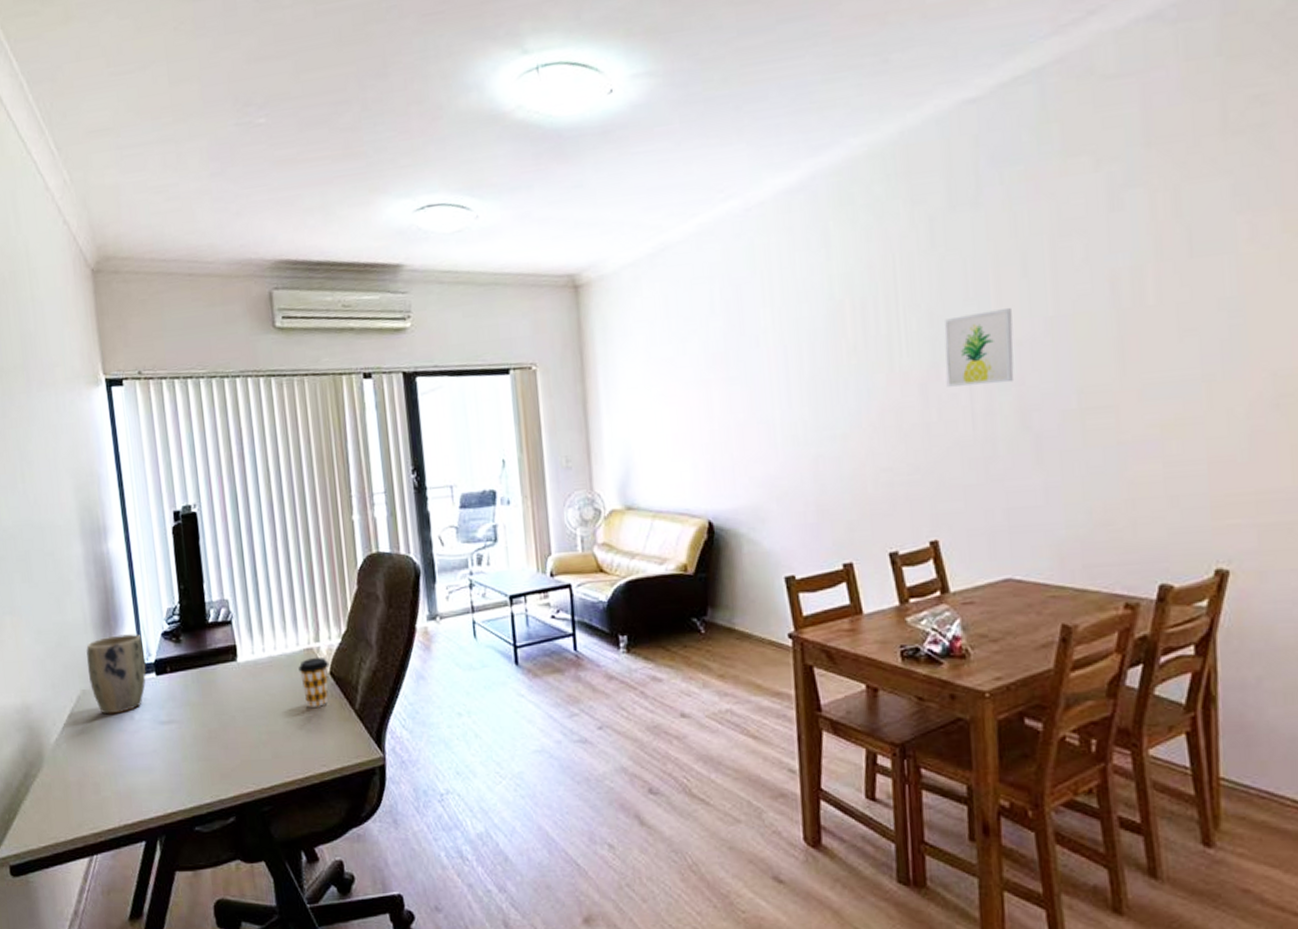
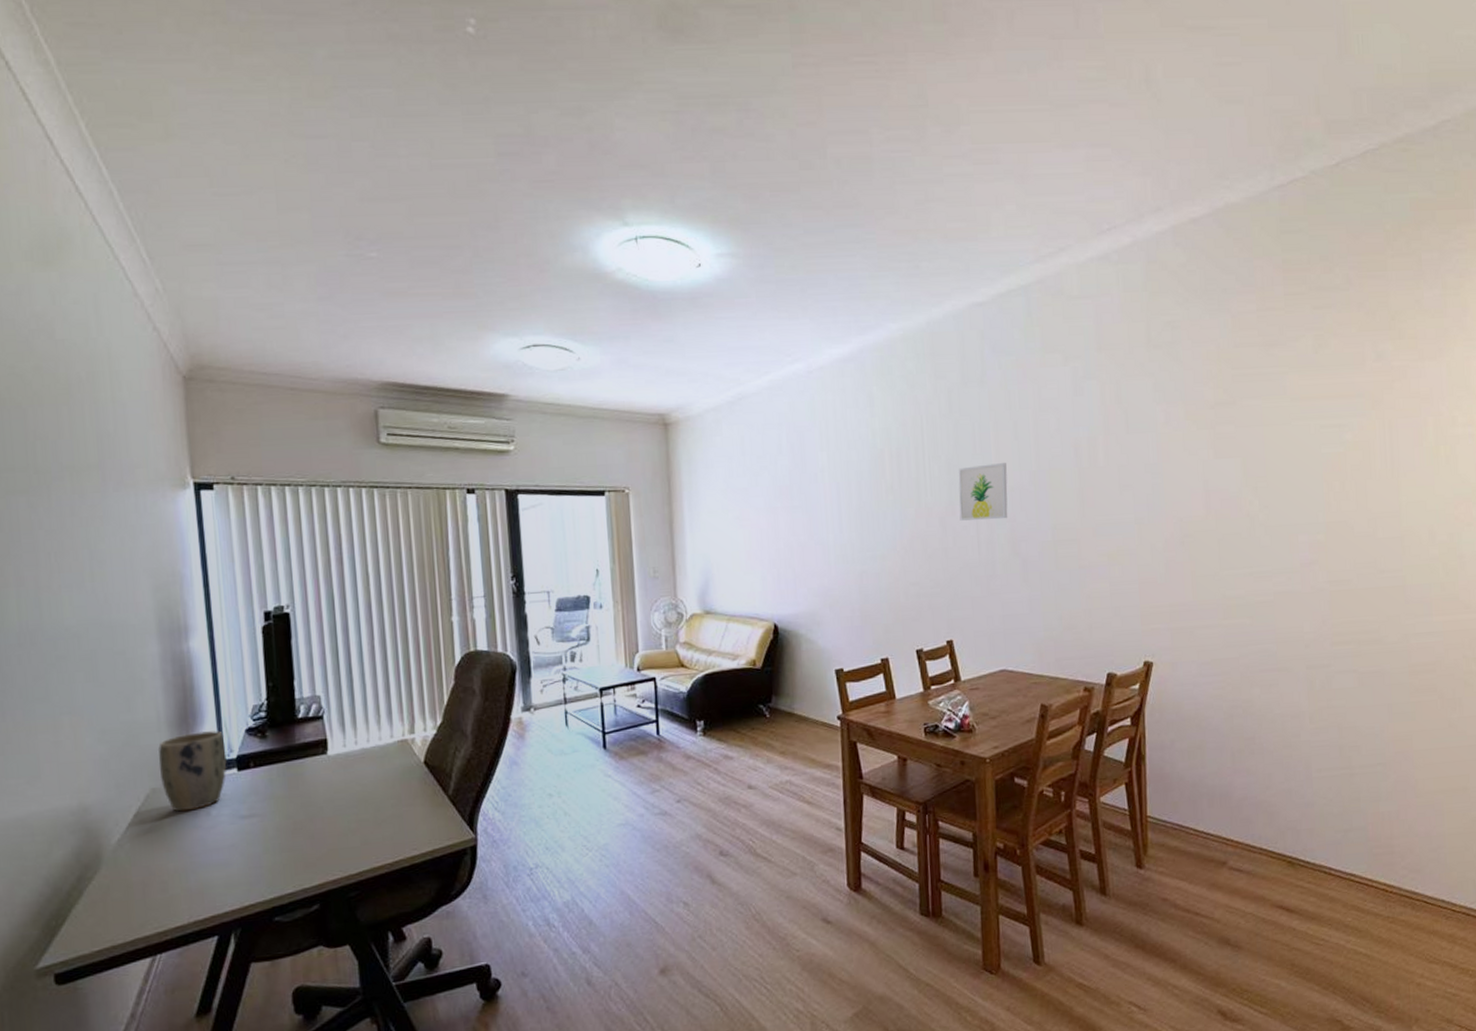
coffee cup: present [298,658,329,707] -> none [392,748,424,795]

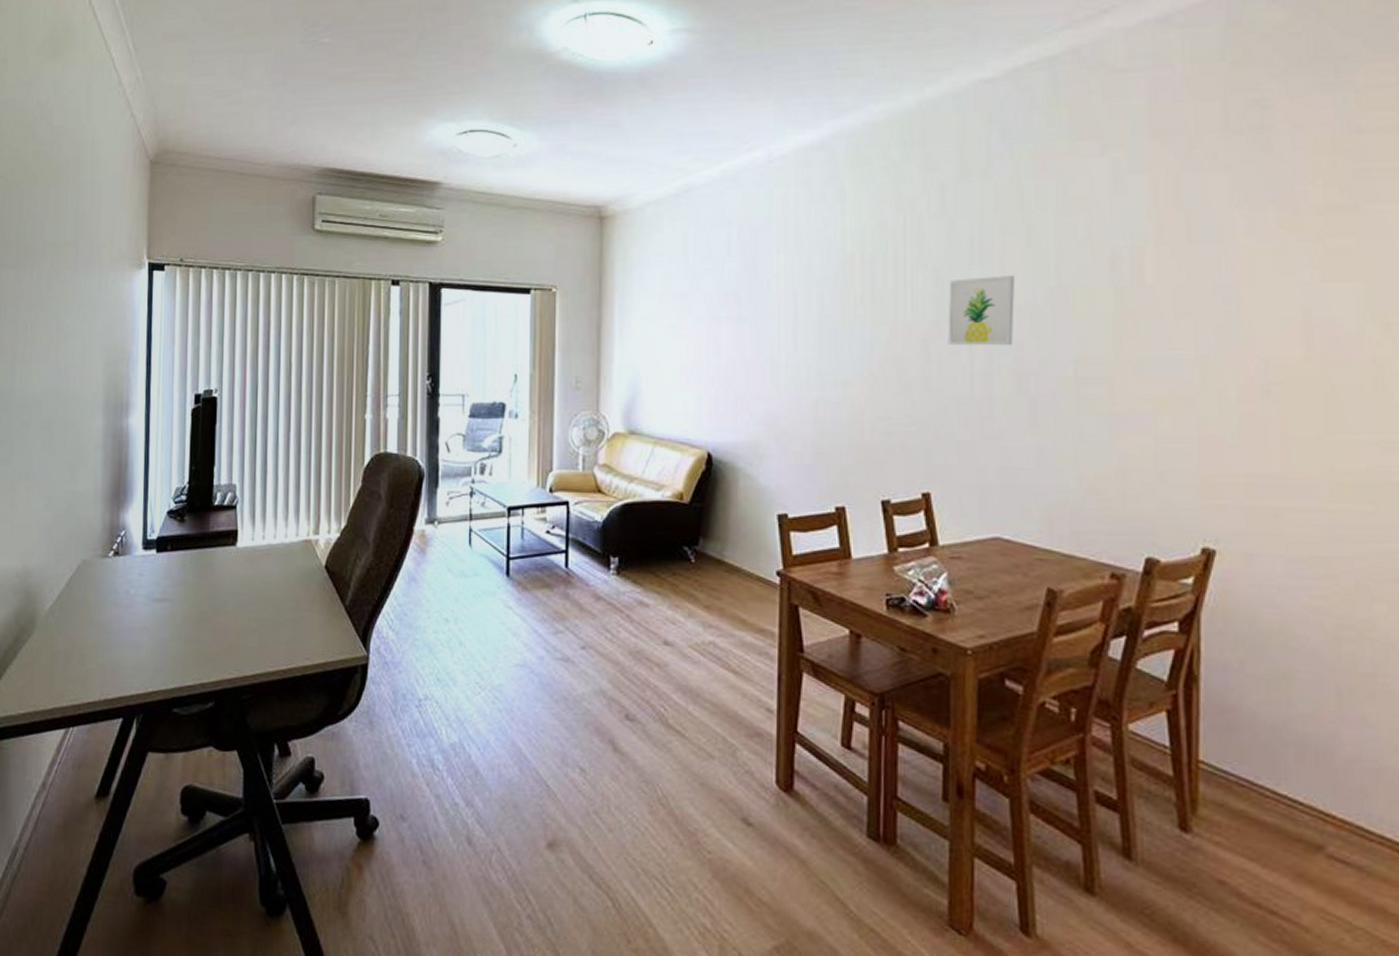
plant pot: present [157,731,227,812] -> none [90,509,148,587]

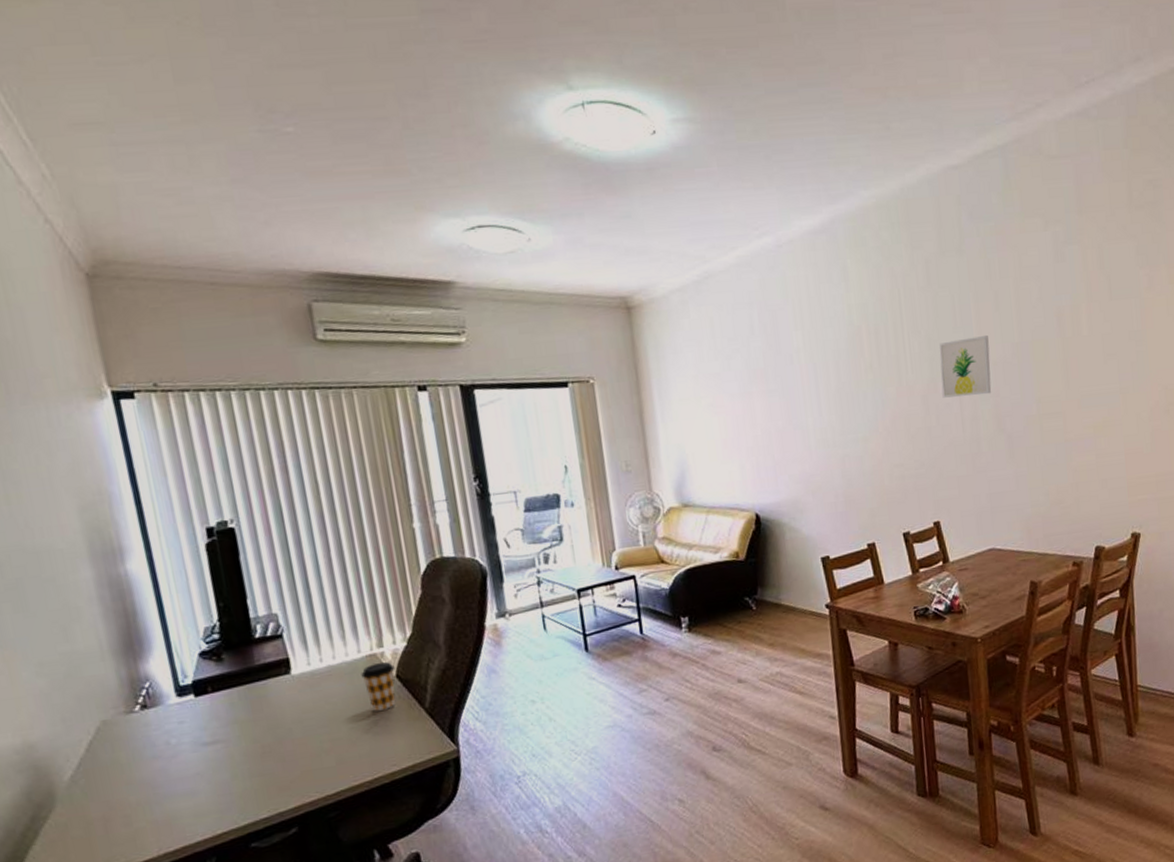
coffee cup: none [295,550,325,599] -> present [361,662,396,711]

